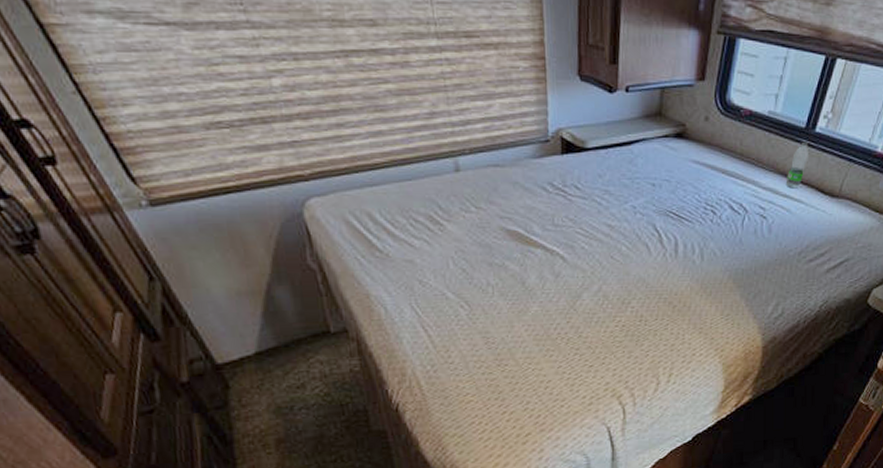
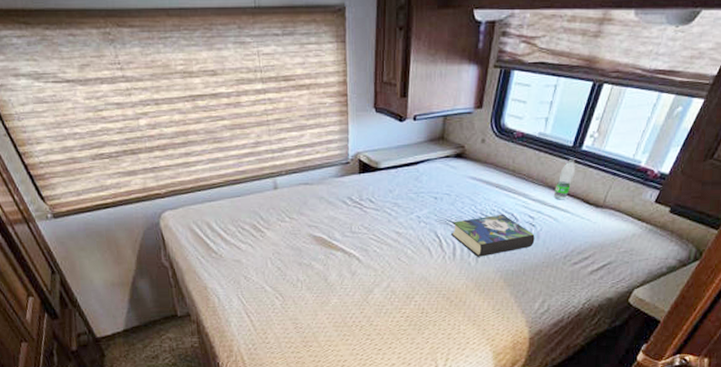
book: none [672,204,766,254] -> present [451,214,535,257]

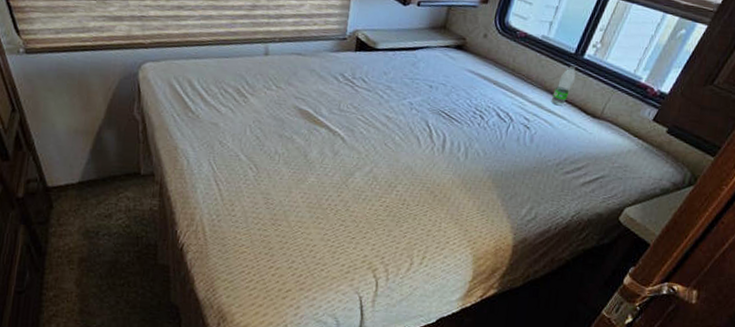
book: present [451,214,535,257] -> none [443,111,529,153]

